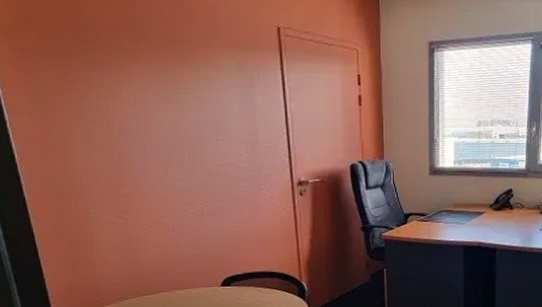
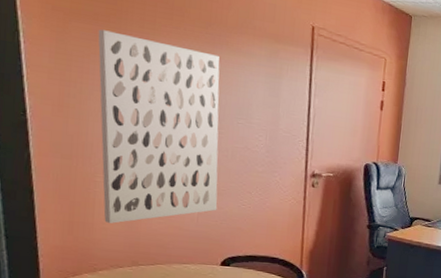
wall art: none [68,64,210,257] -> present [98,29,220,224]

